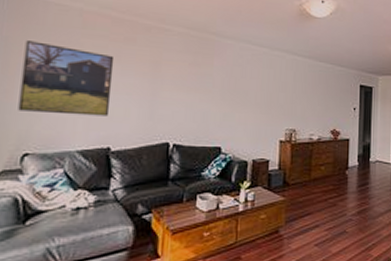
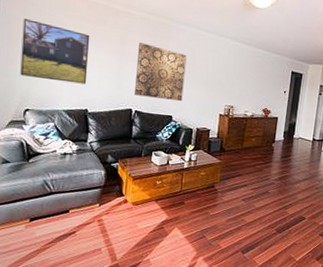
wall art: none [172,62,236,129] -> present [135,43,187,102]

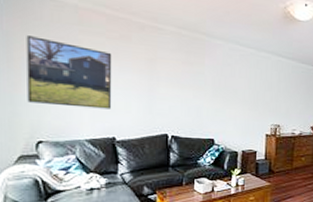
wall art: present [135,43,187,102] -> none [170,60,226,123]

